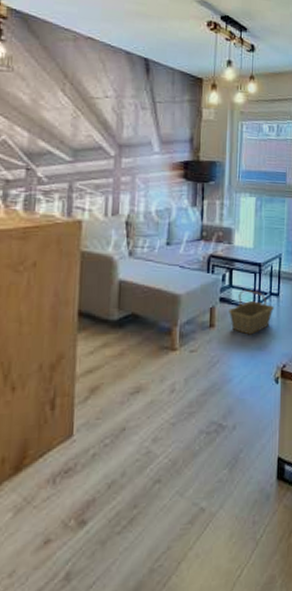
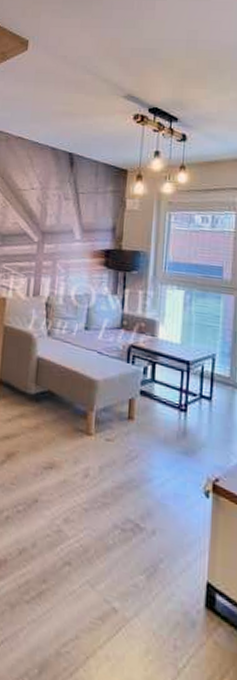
basket: present [229,290,274,335] -> none [150,387,205,437]

